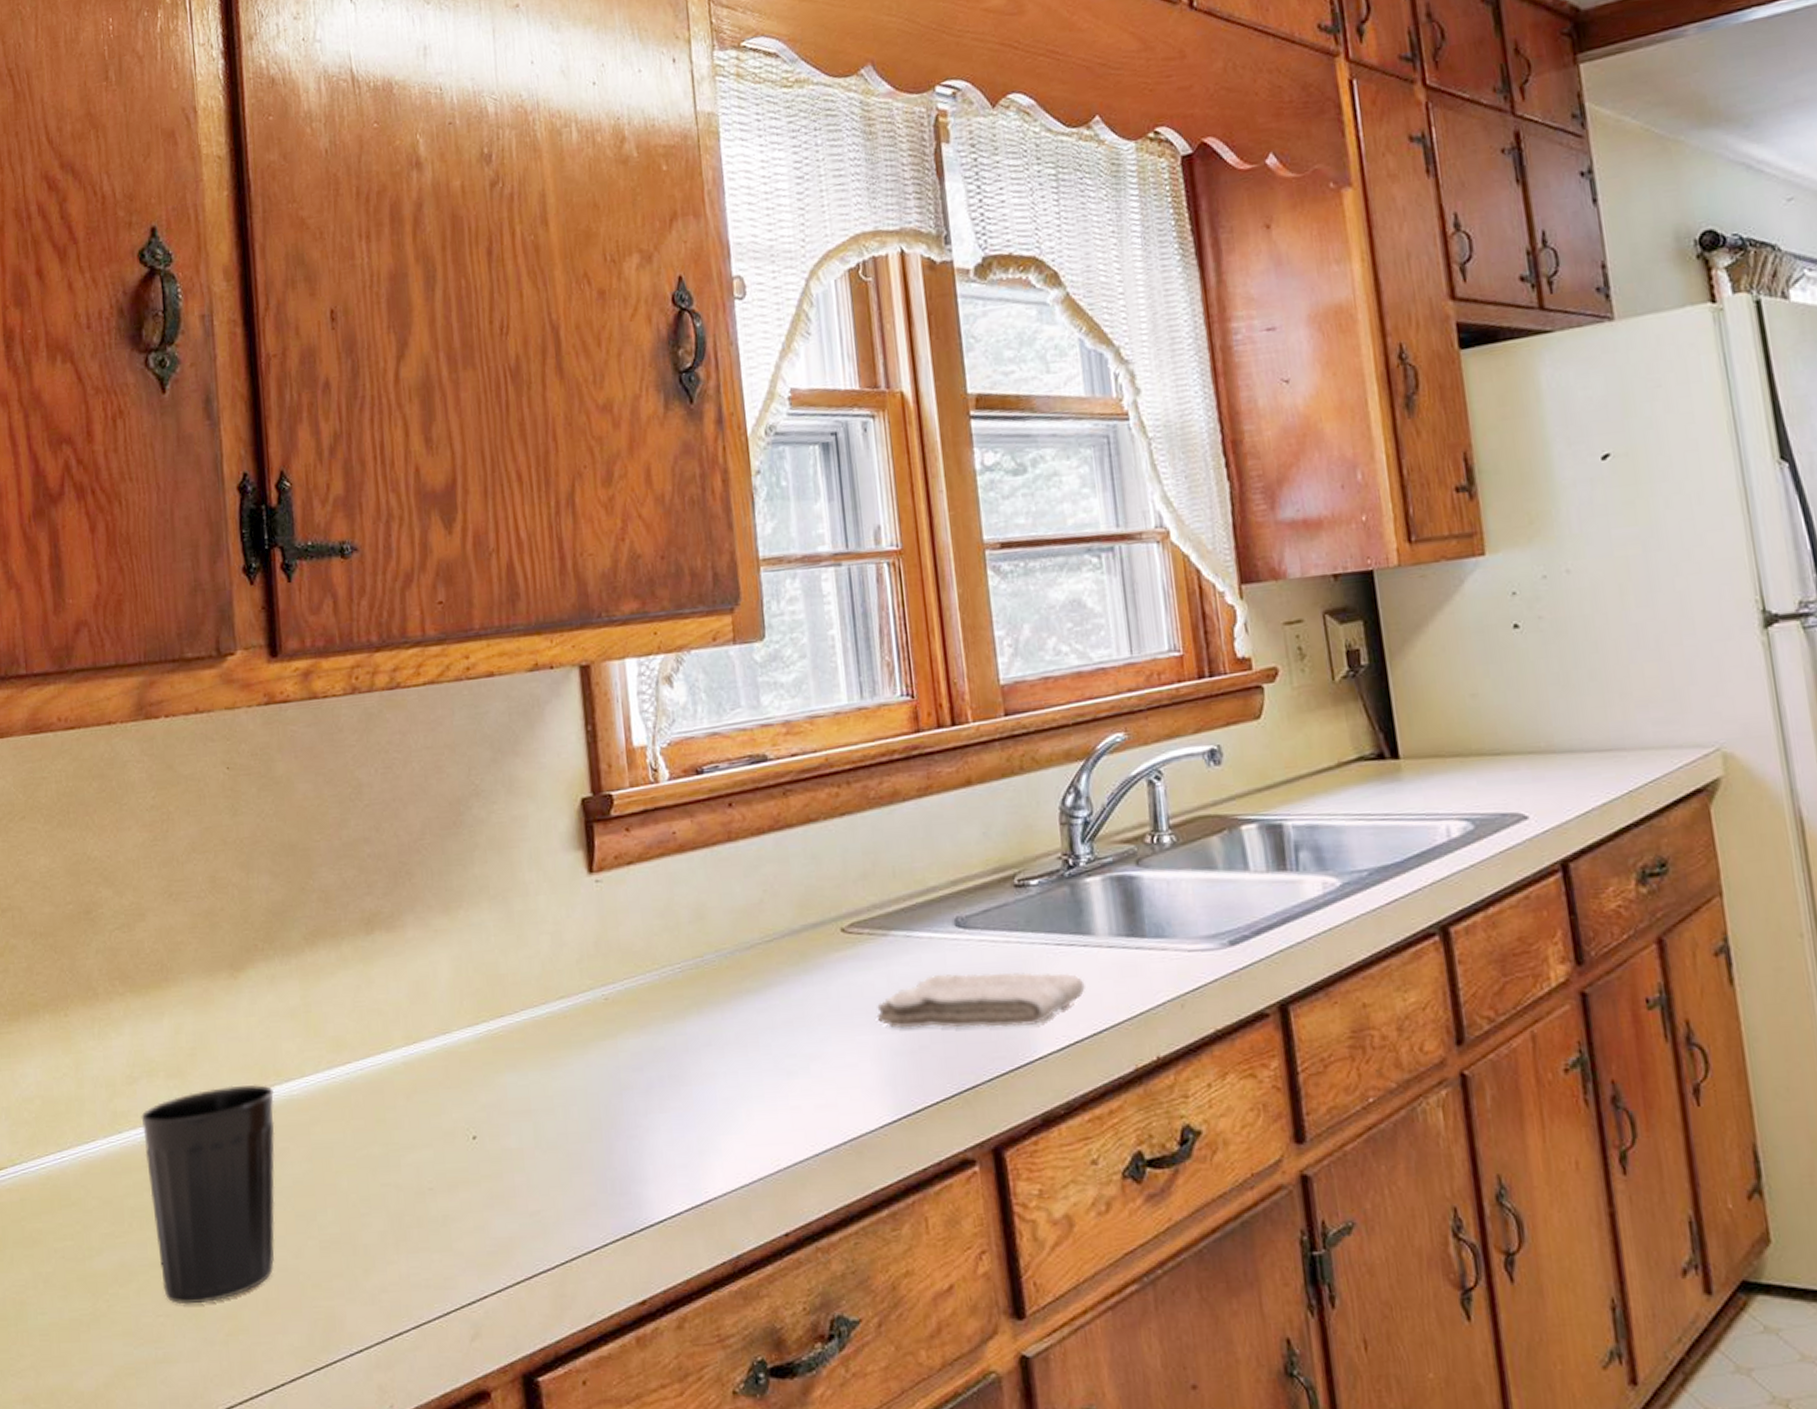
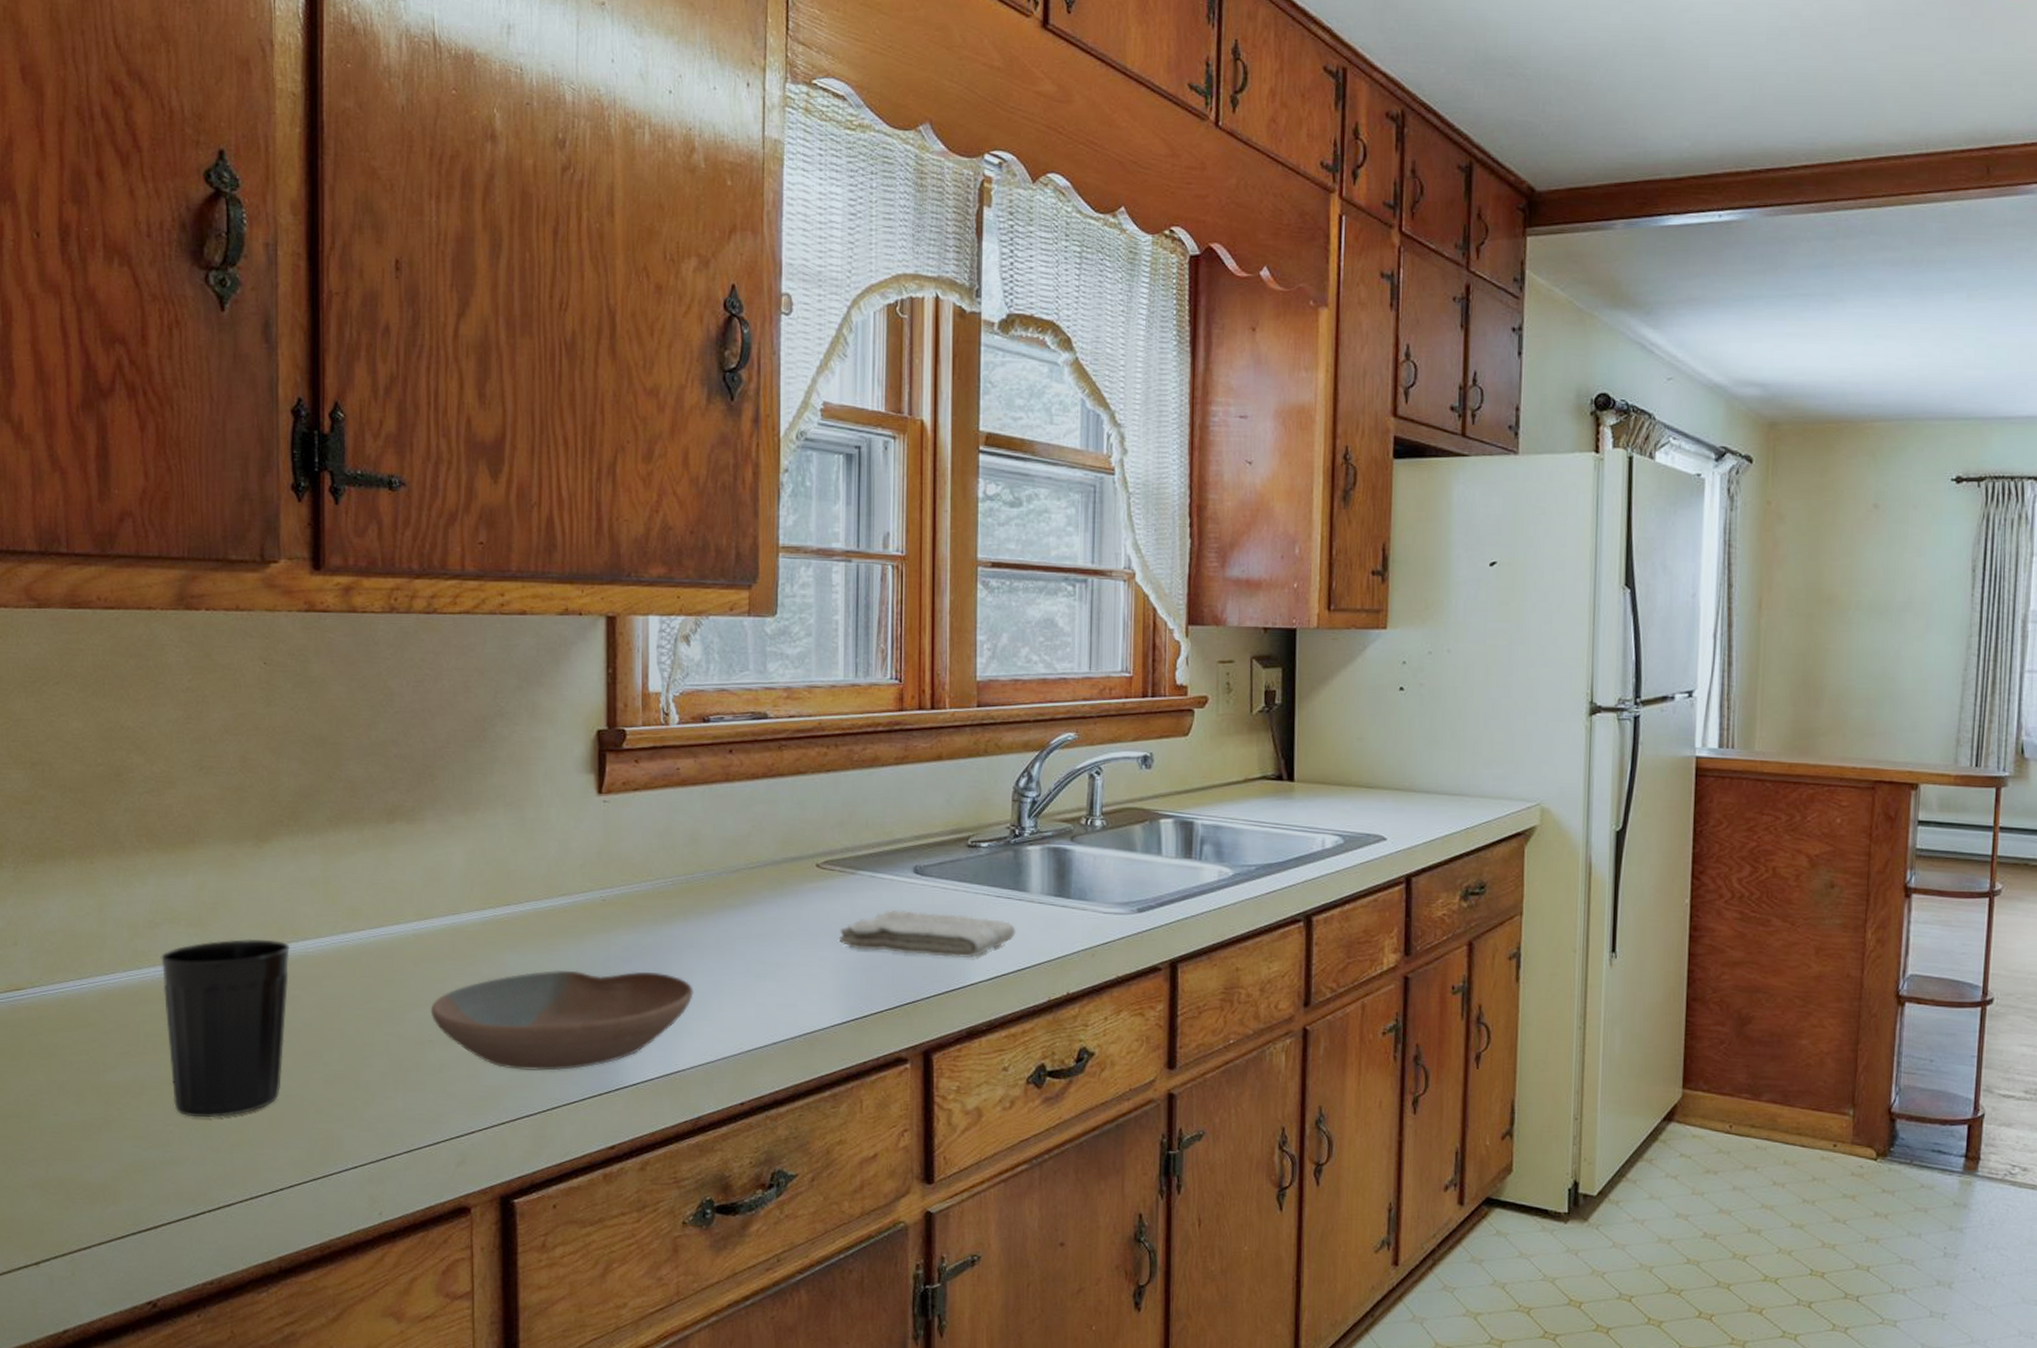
bowl: none [428,1080,717,1215] -> present [430,969,693,1071]

